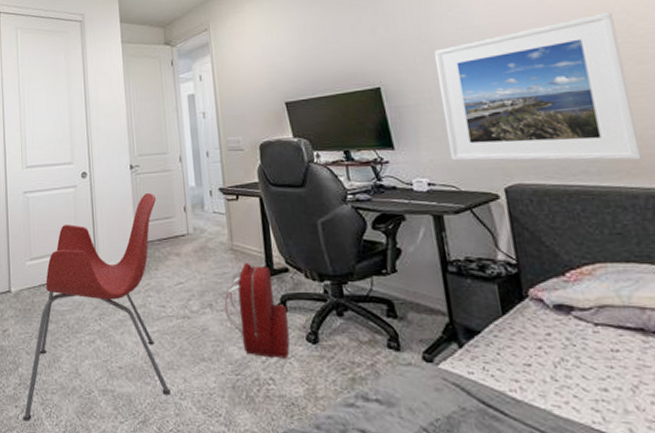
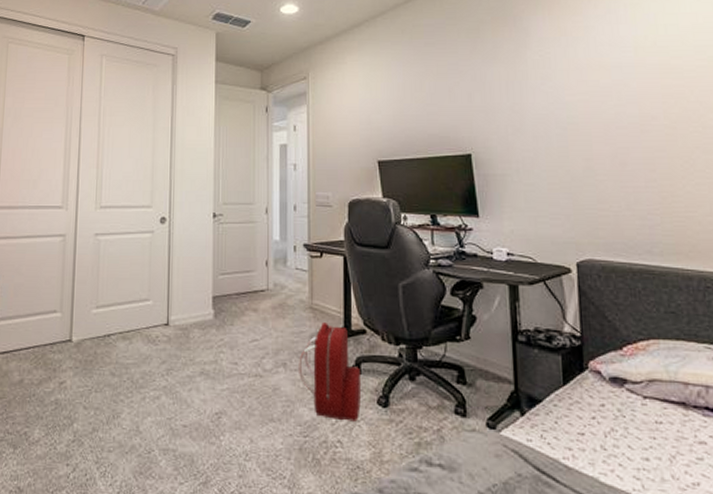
armchair: present [23,192,170,422] -> none [74,243,238,481]
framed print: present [434,12,642,161] -> none [525,101,699,244]

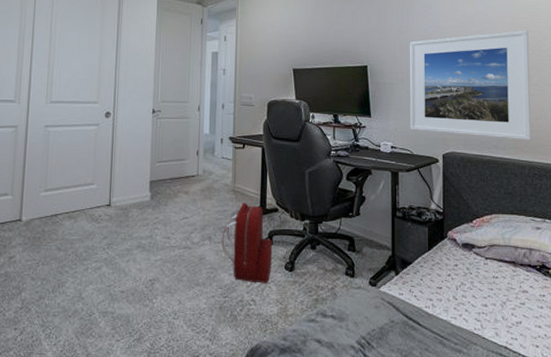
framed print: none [525,101,699,244] -> present [409,30,531,141]

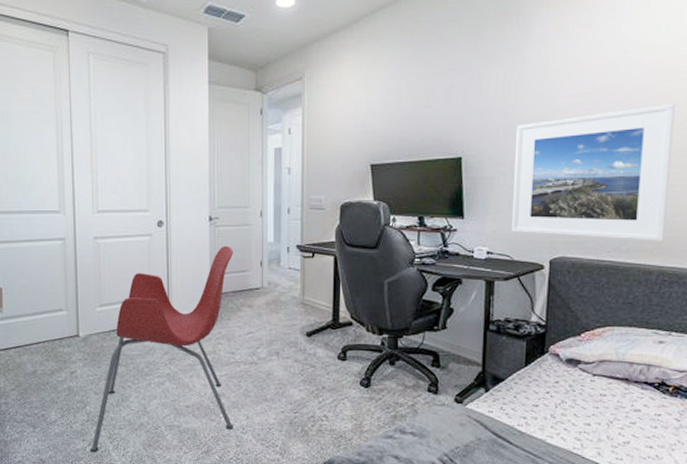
armchair: none [21,135,173,343] -> present [90,245,234,453]
backpack: present [221,203,273,284] -> none [290,316,347,400]

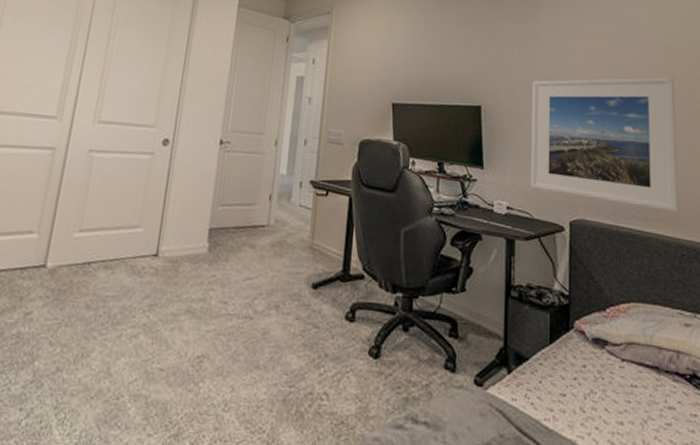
armchair: present [90,245,234,453] -> none [26,173,242,429]

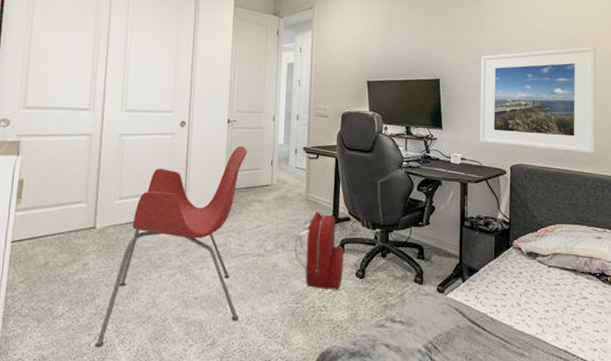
armchair: none [26,173,242,429] -> present [95,145,248,348]
backpack: none [291,264,355,373] -> present [294,212,345,290]

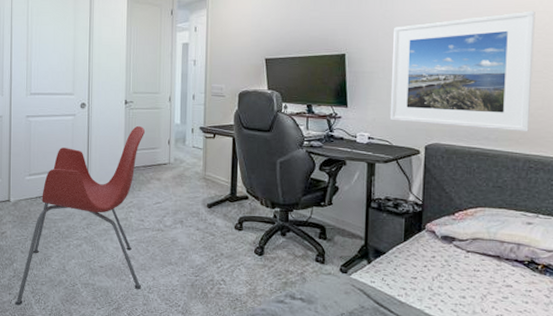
backpack: present [294,212,345,290] -> none [193,190,243,266]

